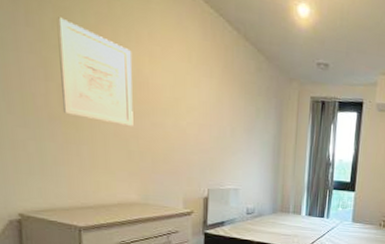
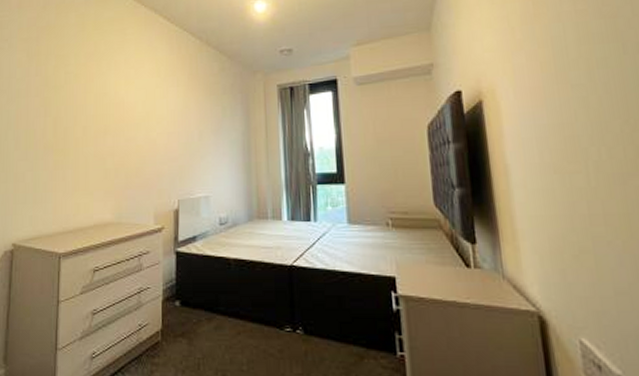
wall art: present [57,17,134,126] -> none [56,63,110,145]

